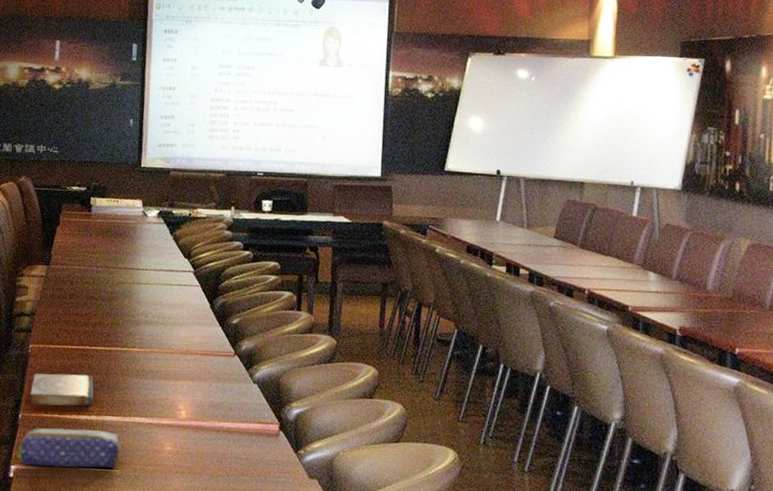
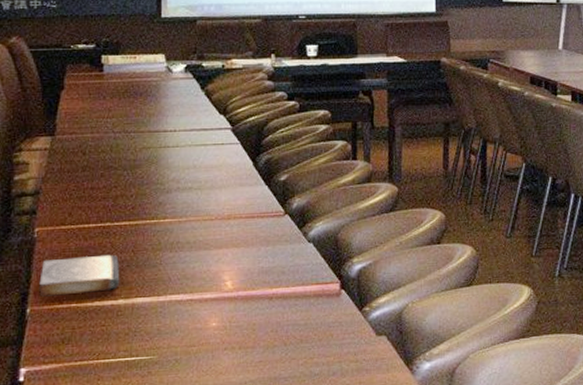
pencil case: present [17,427,121,468] -> none [27,314,156,366]

